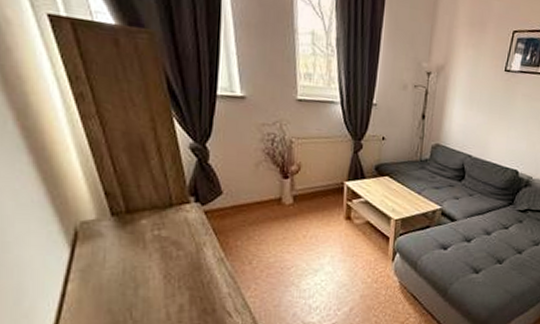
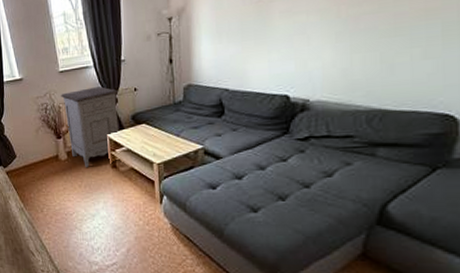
nightstand: none [295,125,365,217] -> present [61,86,119,168]

